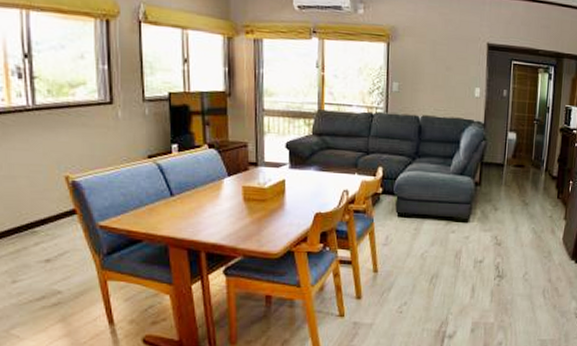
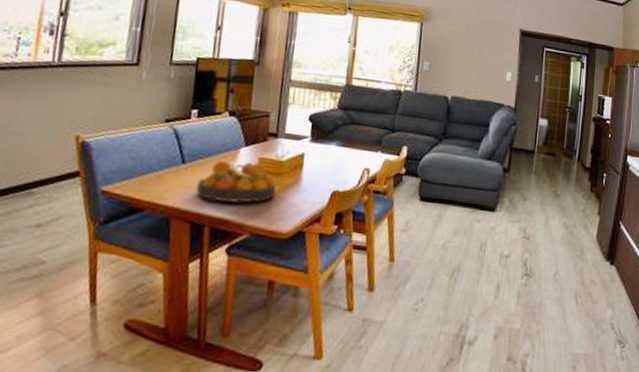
fruit bowl: none [188,190,262,230] -> present [196,161,276,204]

